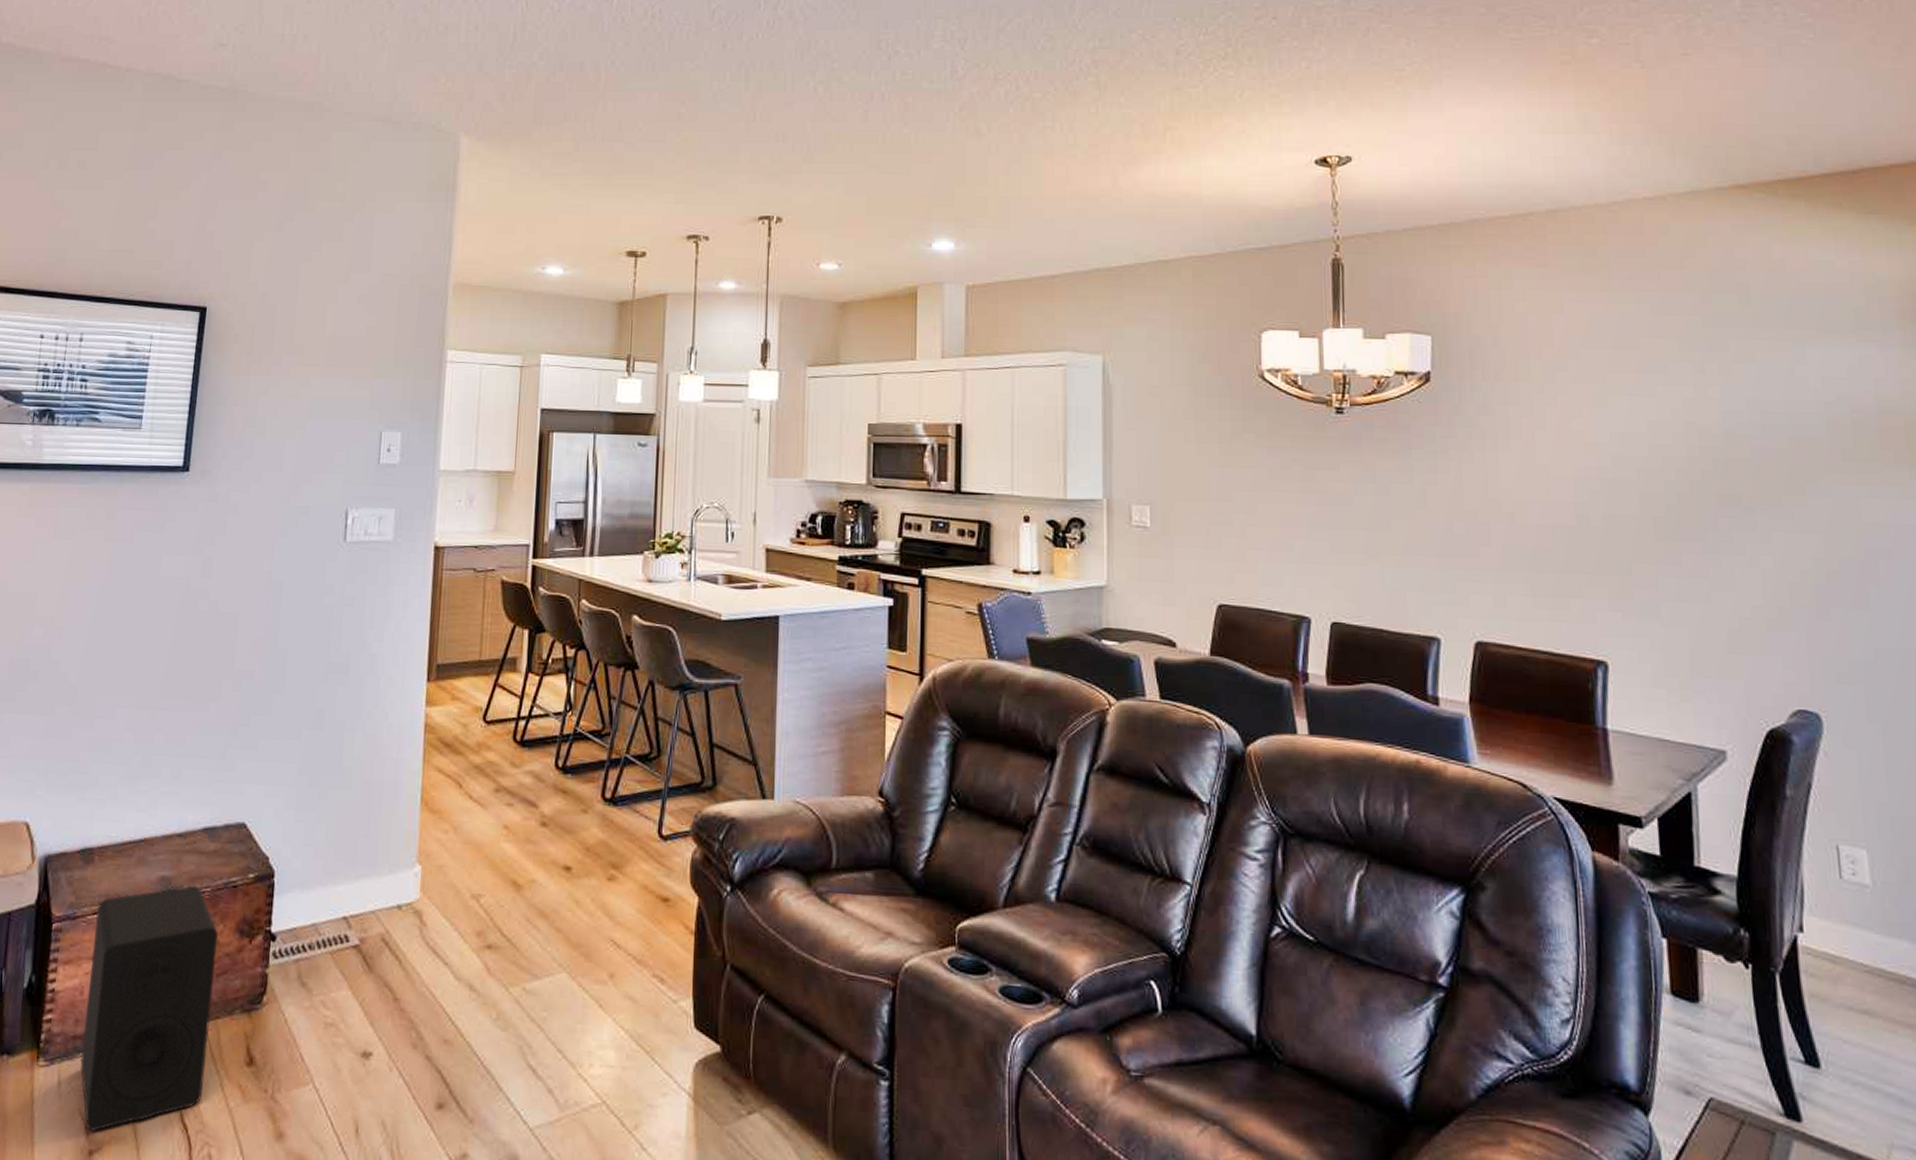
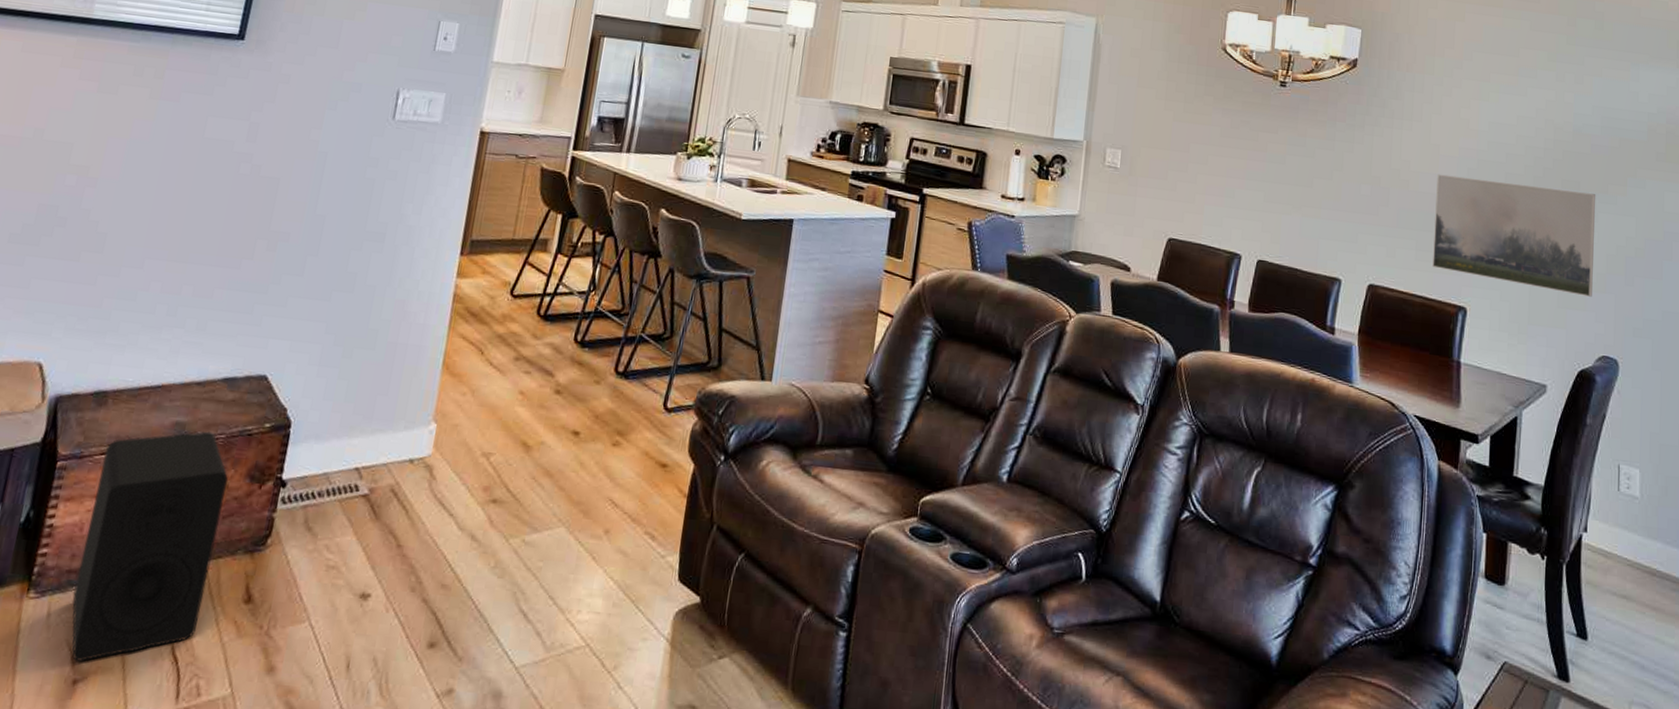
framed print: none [1550,501,1775,637] -> present [1433,174,1596,297]

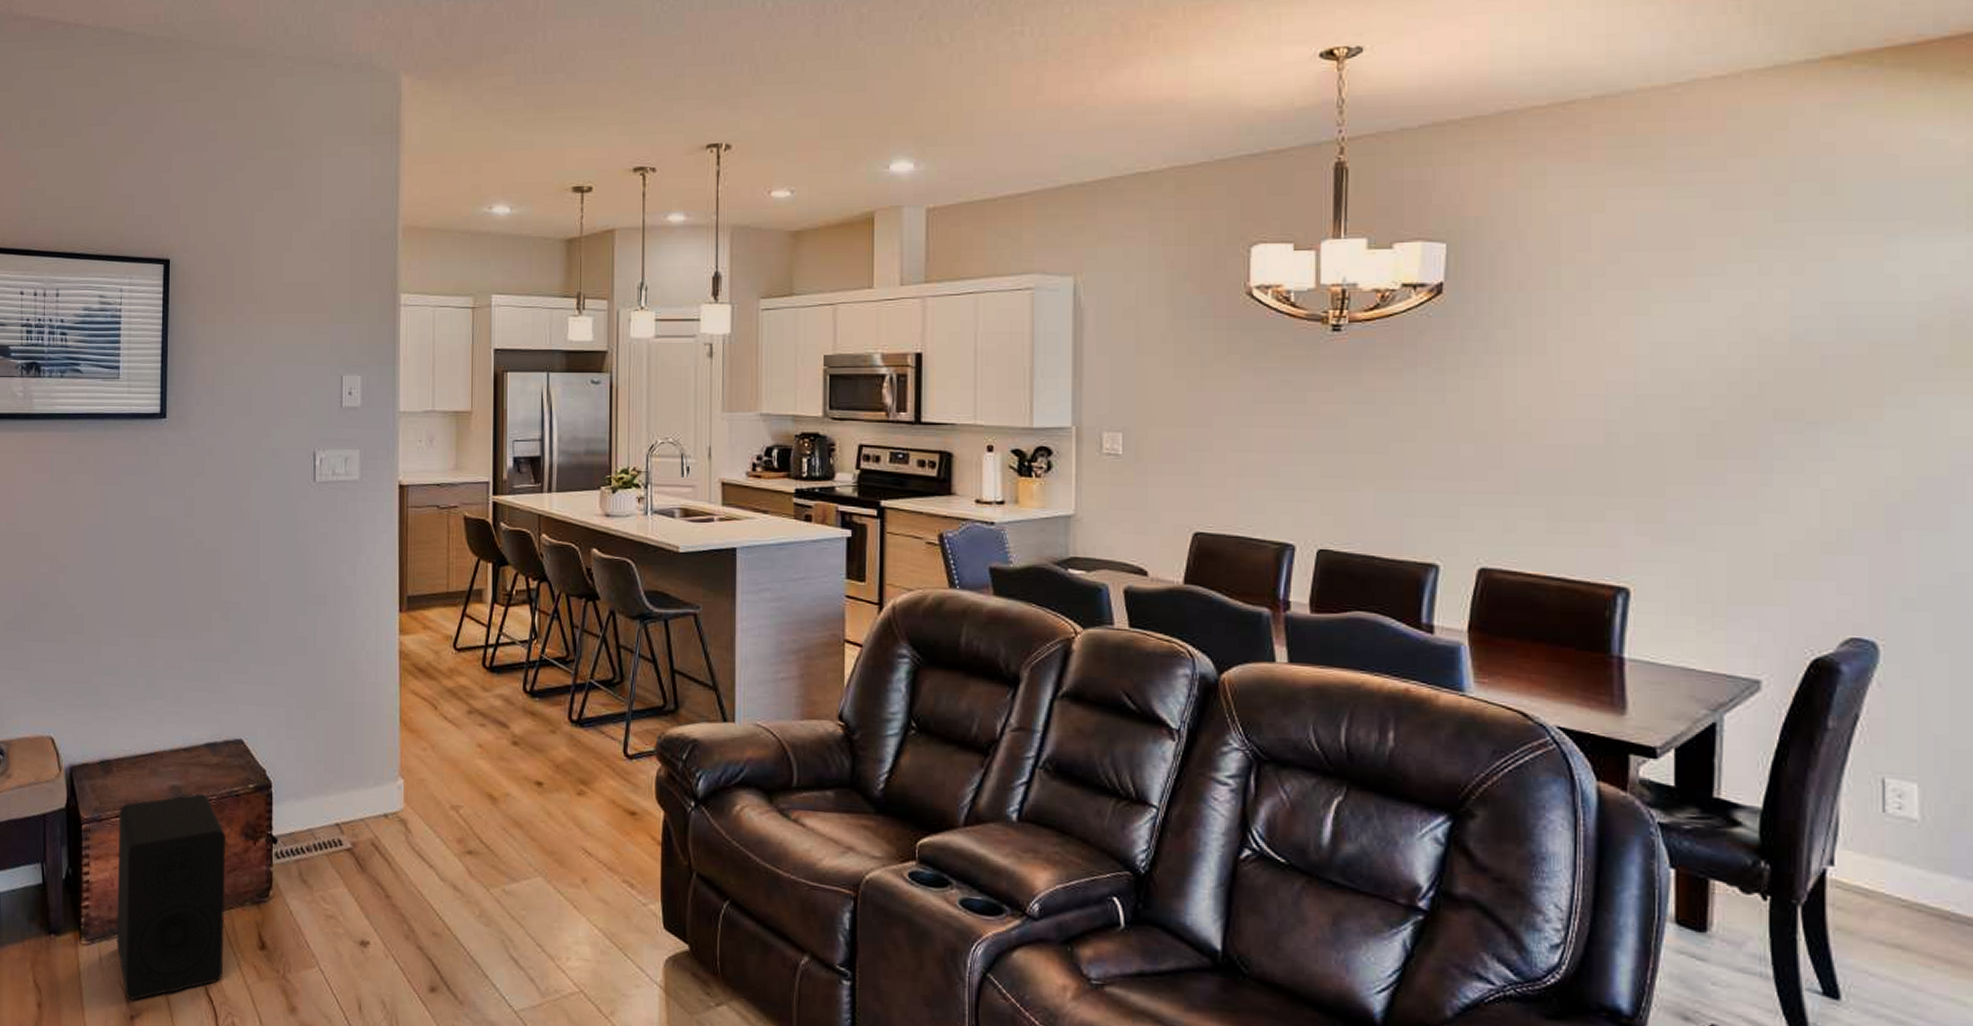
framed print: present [1433,174,1596,297] -> none [1574,419,1832,562]

